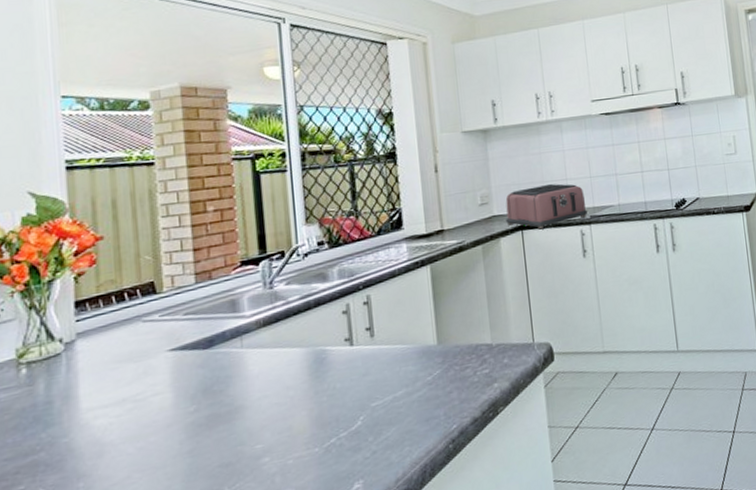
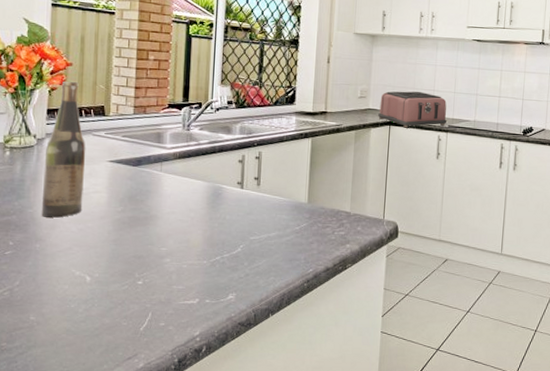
wine bottle: none [77,258,140,445] -> present [41,81,86,218]

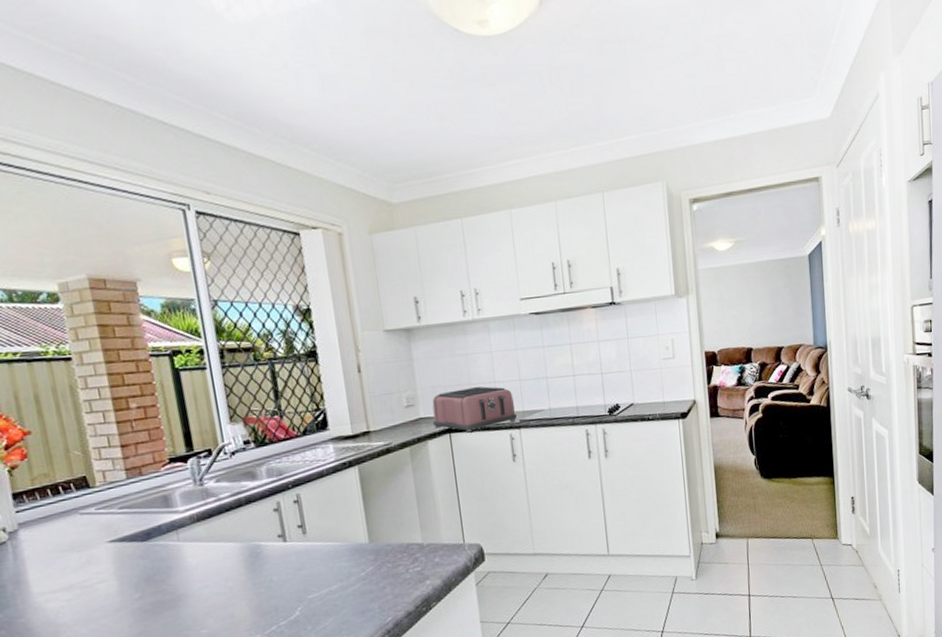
wine bottle: present [41,81,86,218] -> none [22,452,89,625]

